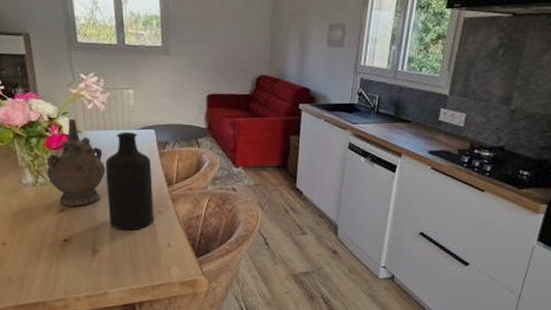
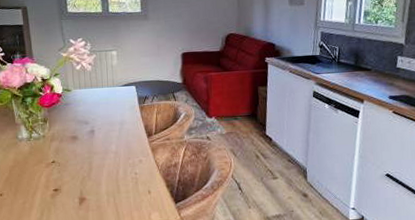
ceremonial vessel: present [46,119,106,207] -> none [39,80,92,159]
bottle: present [105,131,154,231] -> none [92,89,136,180]

